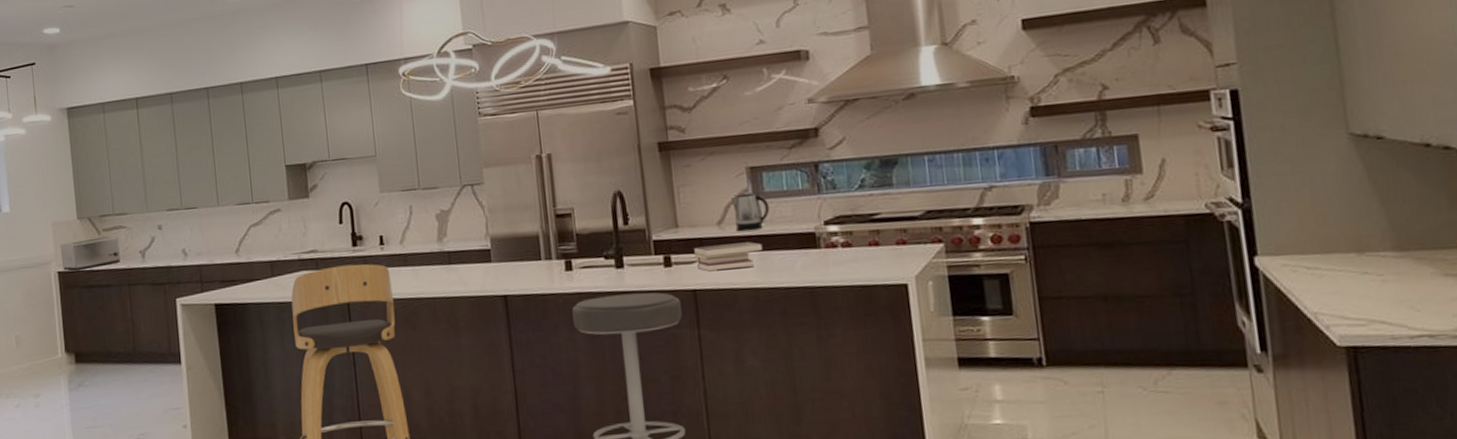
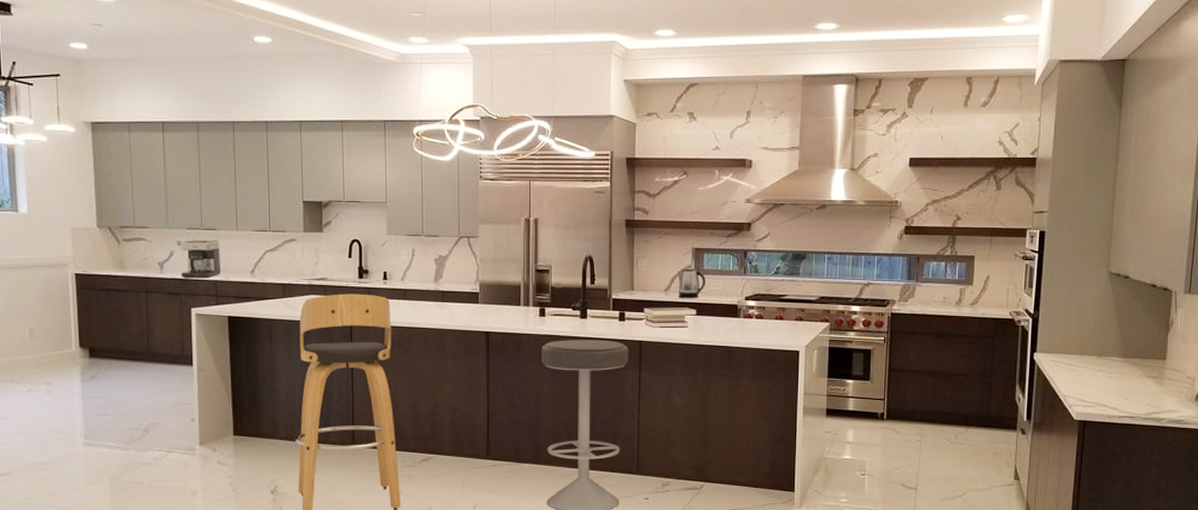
toaster: present [60,236,121,271] -> none [78,246,139,275]
coffee maker: none [162,219,204,265] -> present [180,240,221,277]

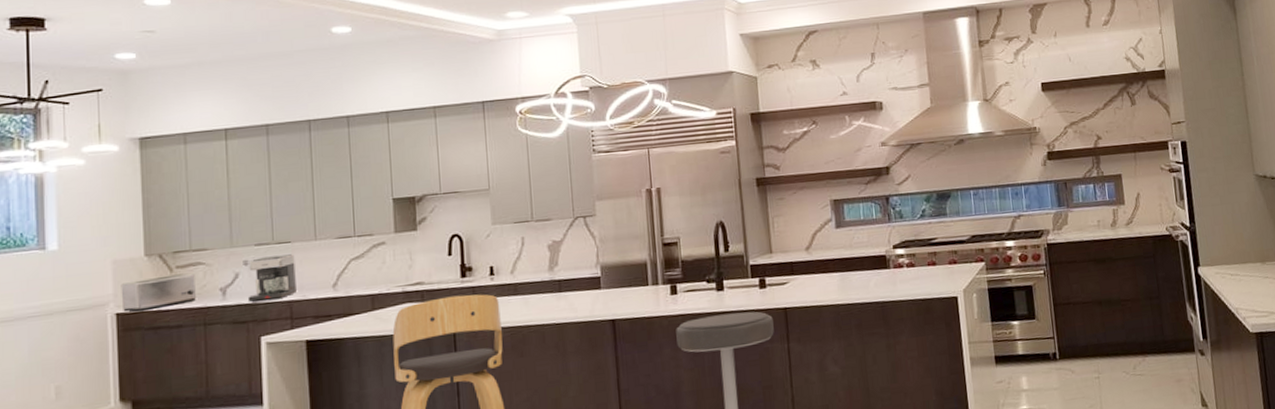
toaster: none [78,246,139,275] -> present [121,273,196,313]
books: present [644,307,697,328] -> none [785,264,843,292]
kettle: present [678,268,706,299] -> none [818,221,849,256]

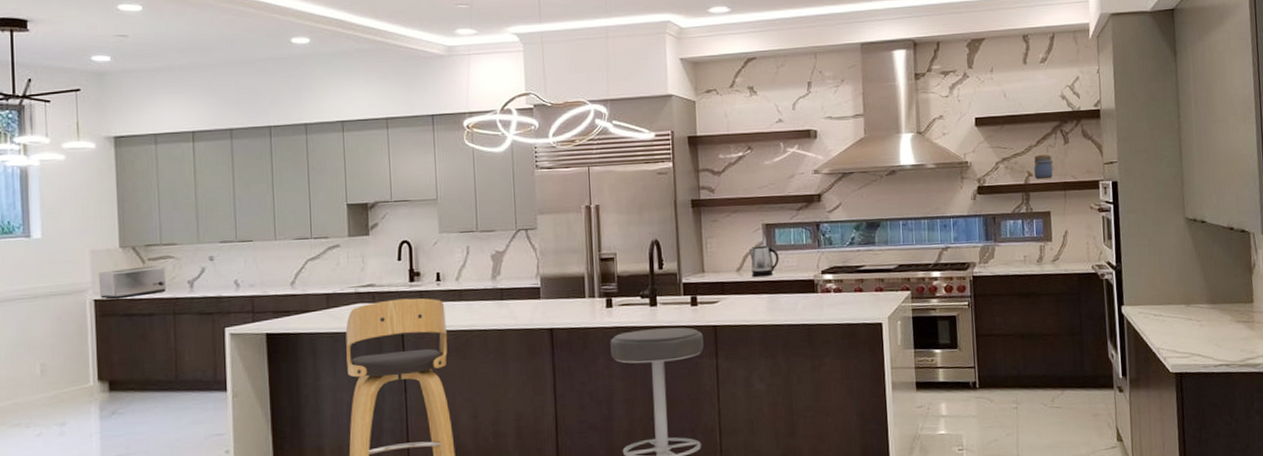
coffee maker: present [247,254,296,302] -> none [213,252,258,295]
kettle: none [818,221,849,256] -> present [749,244,779,278]
jar: none [1102,117,1123,143] -> present [1033,155,1054,180]

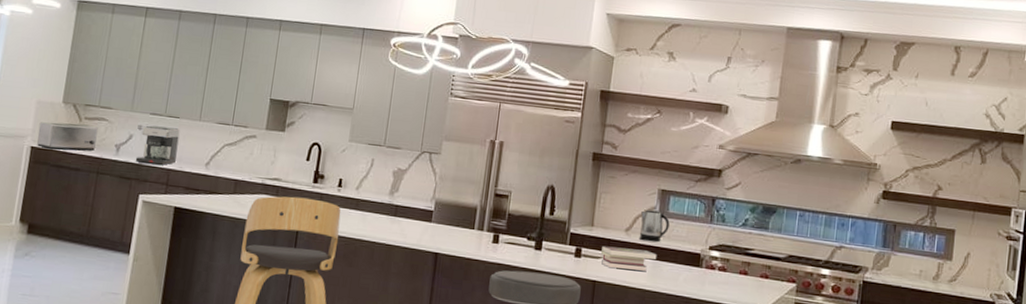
coffee maker: none [213,252,258,295] -> present [135,125,180,165]
books: none [716,286,772,311] -> present [601,245,657,272]
jar: present [1033,155,1054,180] -> none [944,170,967,197]

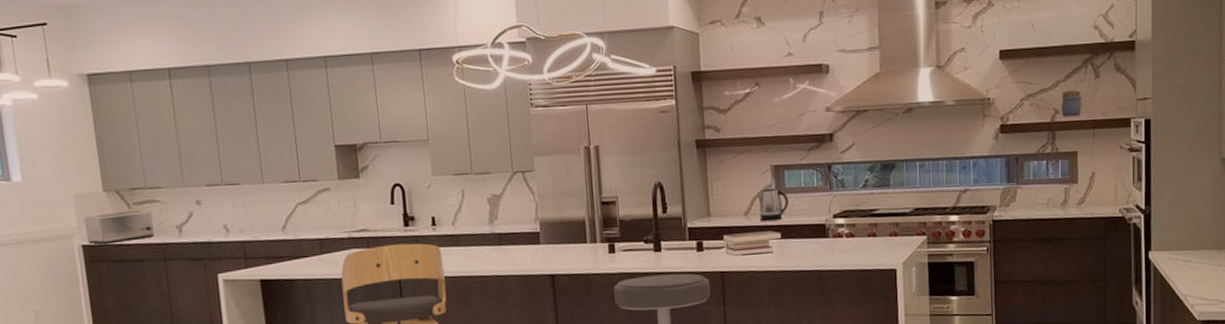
coffee maker: present [135,125,180,165] -> none [201,196,248,240]
jar: none [944,170,967,197] -> present [1061,90,1083,118]

